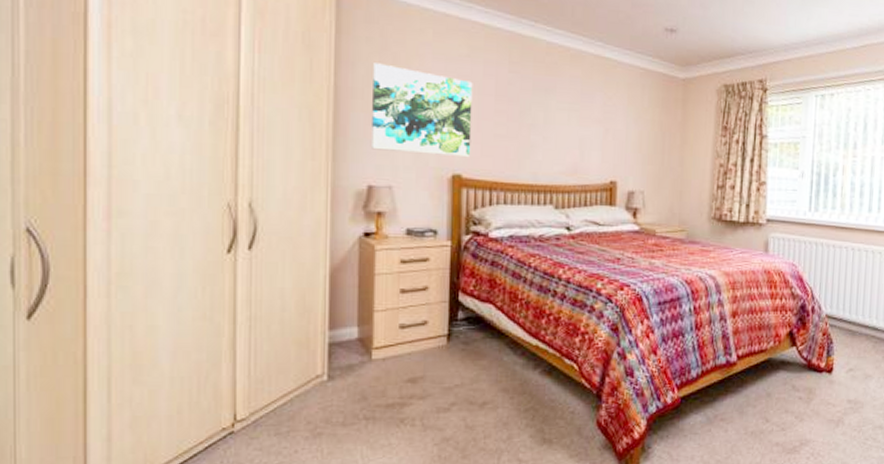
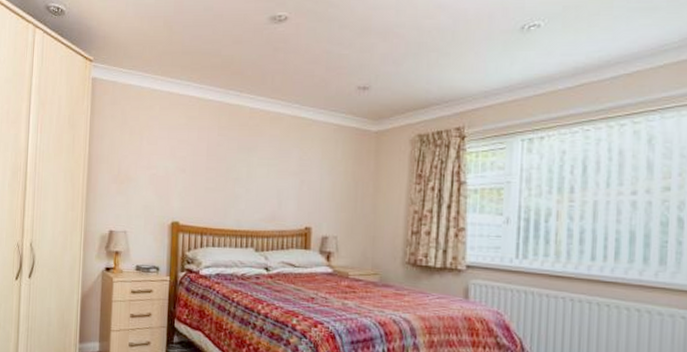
wall art: present [372,63,473,158] -> none [113,135,189,208]

